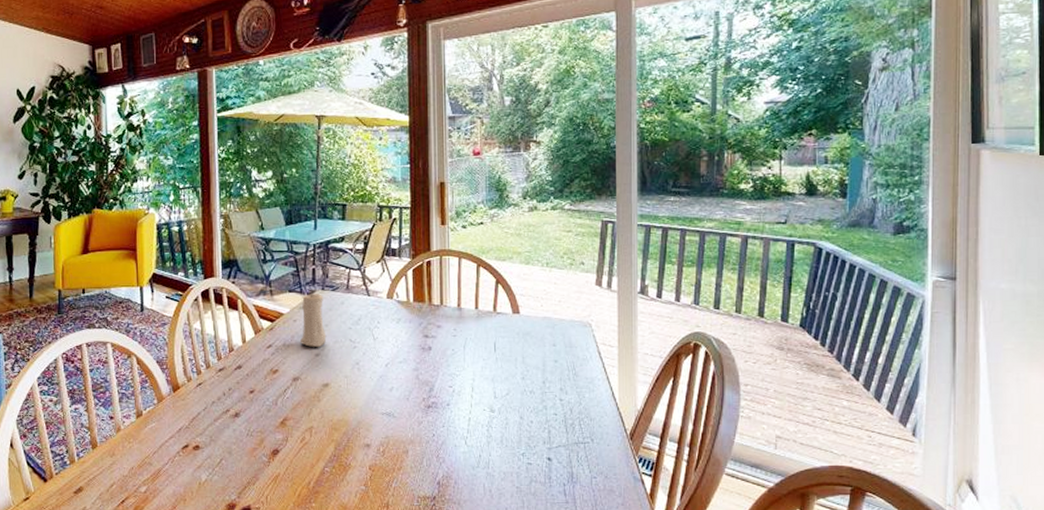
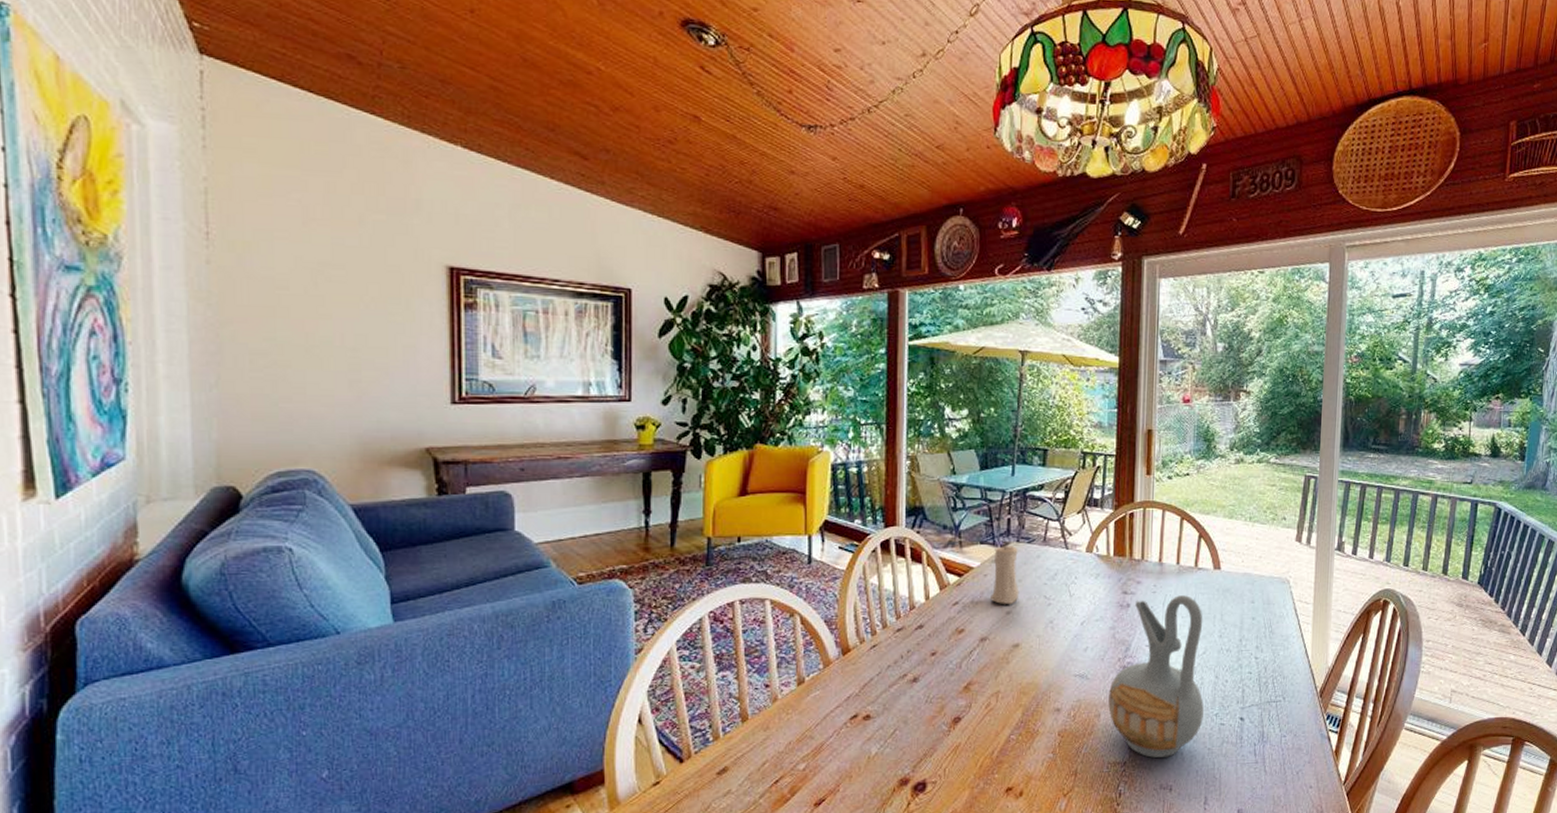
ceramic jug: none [415,339,510,494] -> present [1108,595,1204,758]

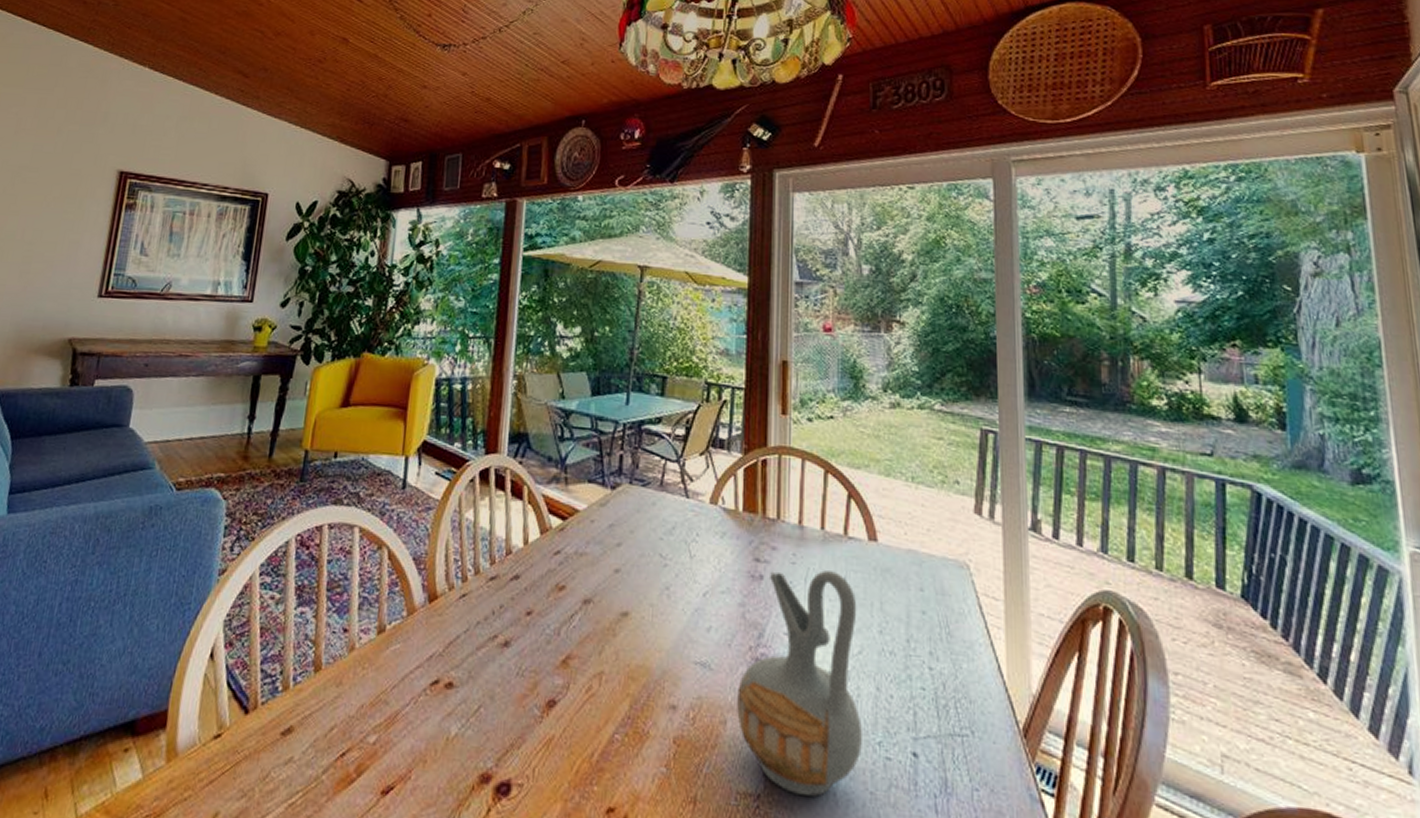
candle: present [991,543,1020,605] -> none [597,484,631,562]

